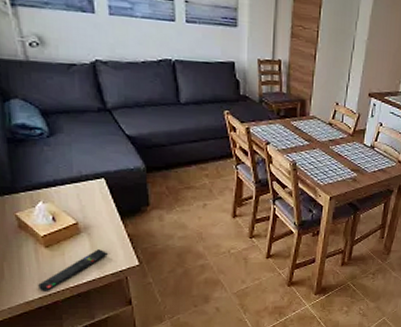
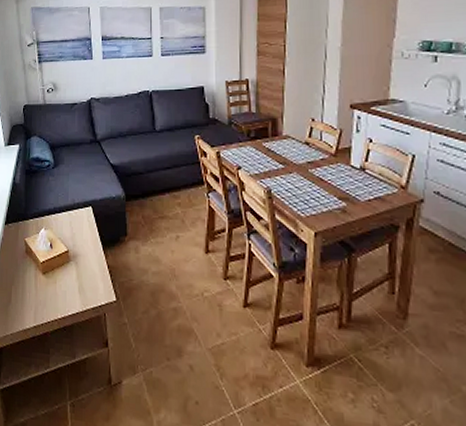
remote control: present [38,249,108,292] -> none [34,280,90,321]

